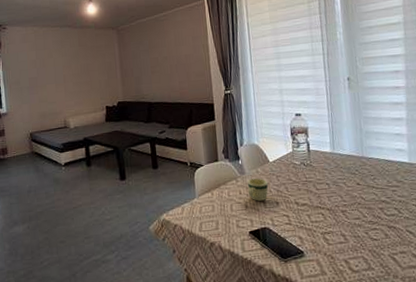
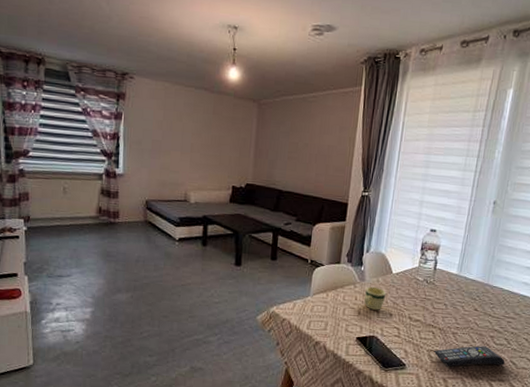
remote control: none [328,219,402,247] -> present [433,346,505,367]

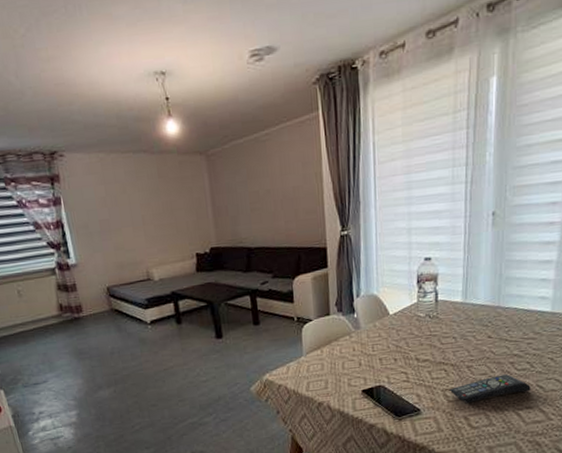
mug: present [363,286,387,310] -> none [362,332,387,358]

